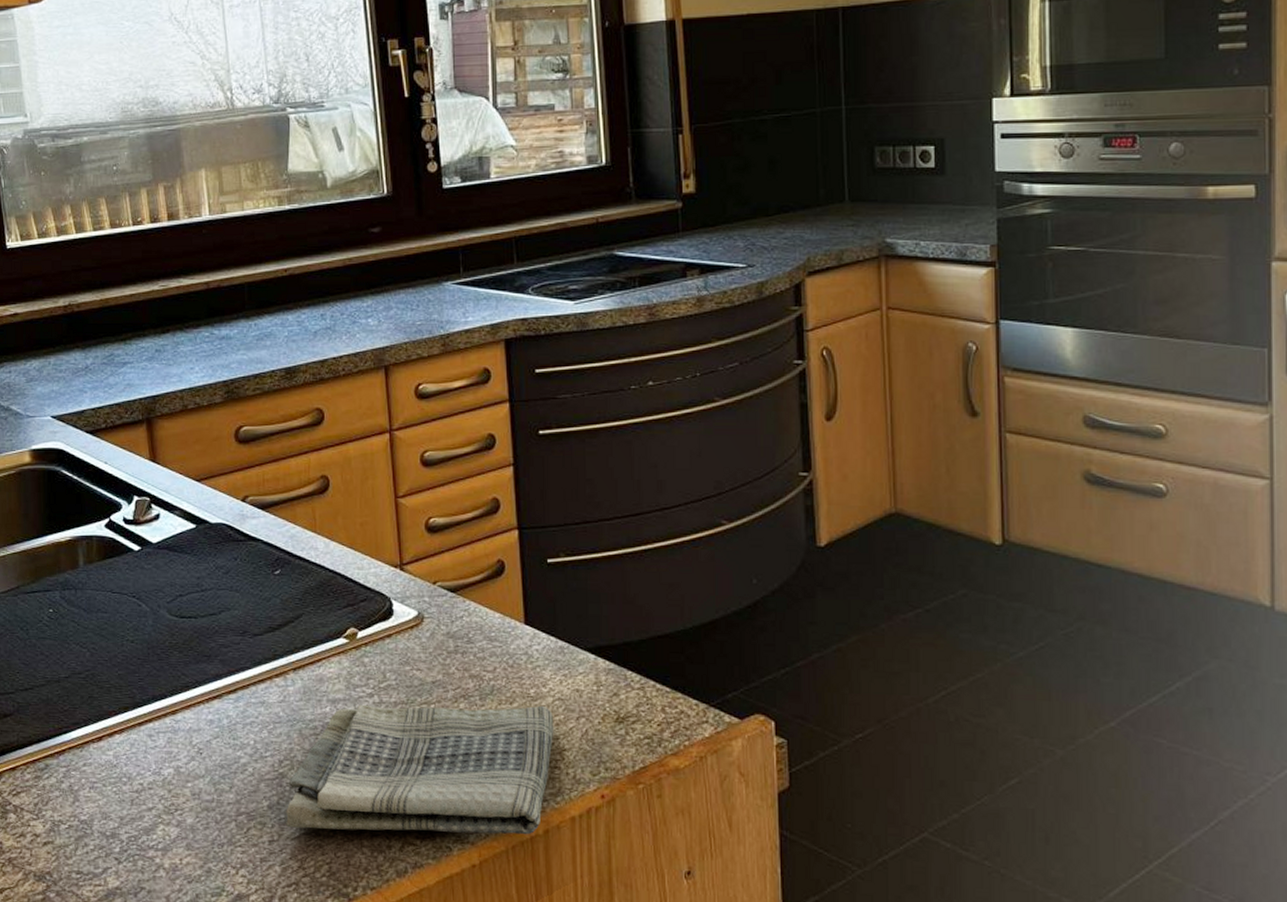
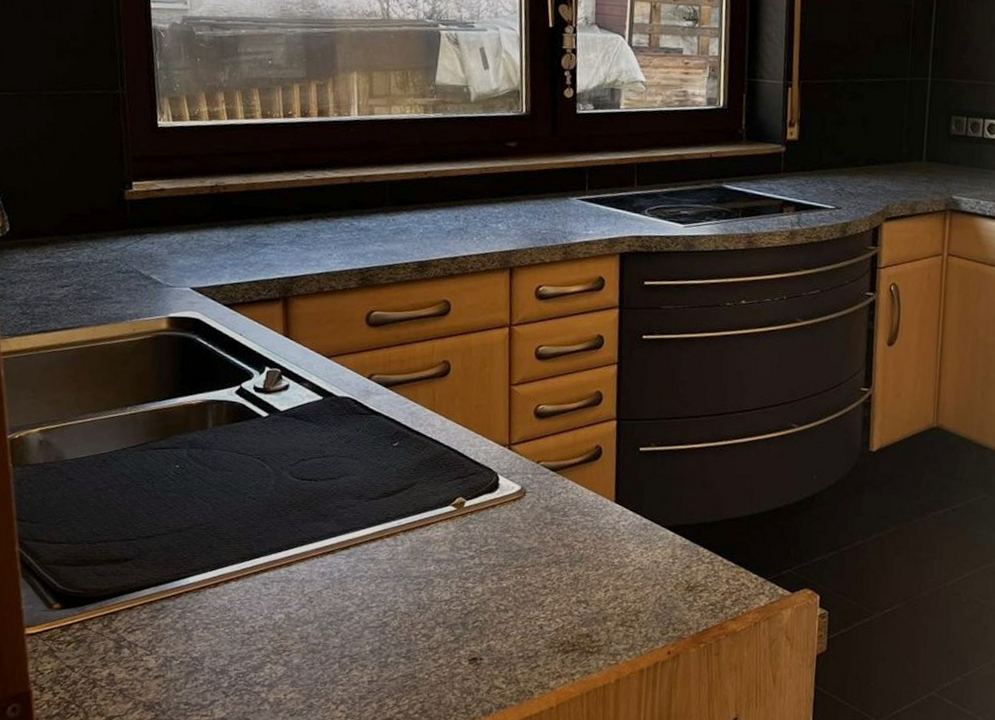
dish towel: present [286,704,554,835] -> none [385,565,633,683]

